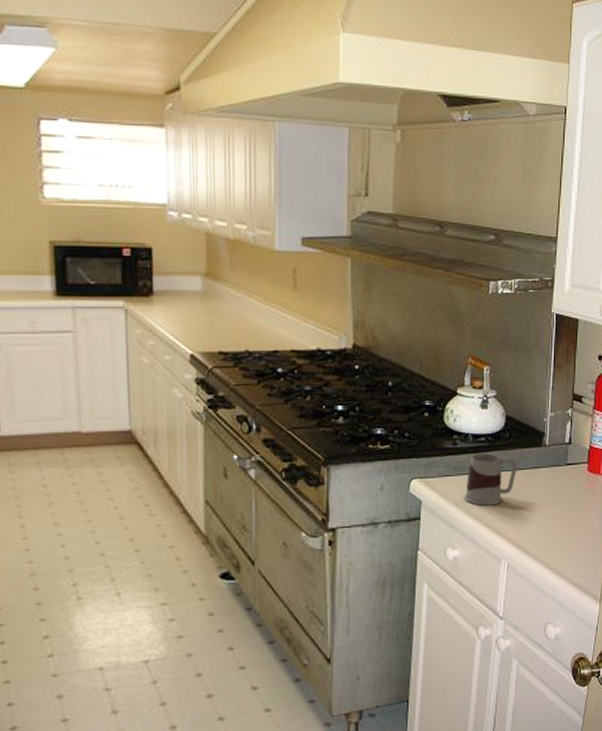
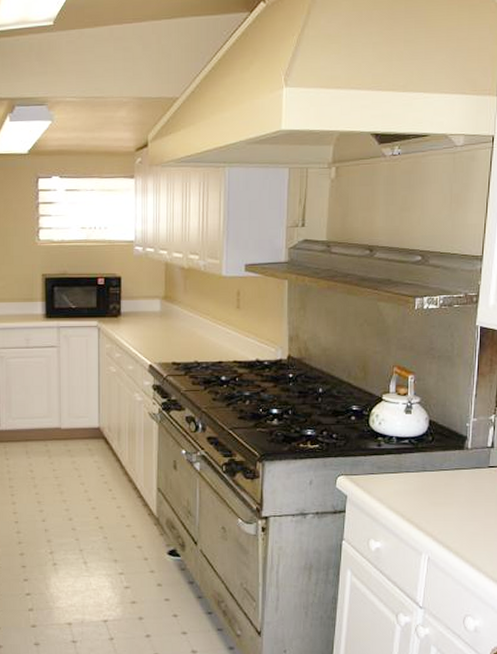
mug: present [464,453,517,506] -> none [387,454,440,503]

